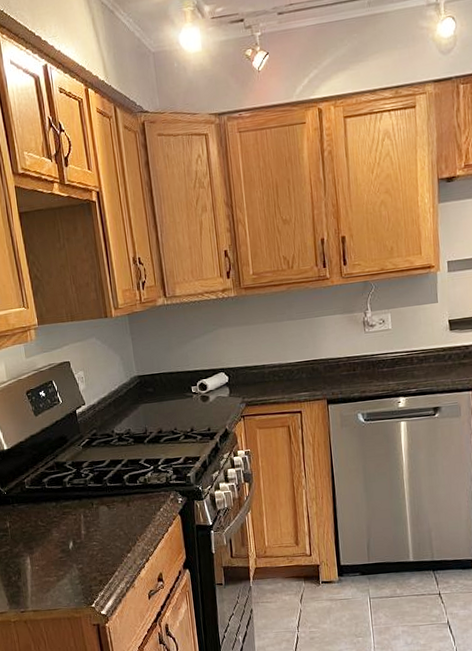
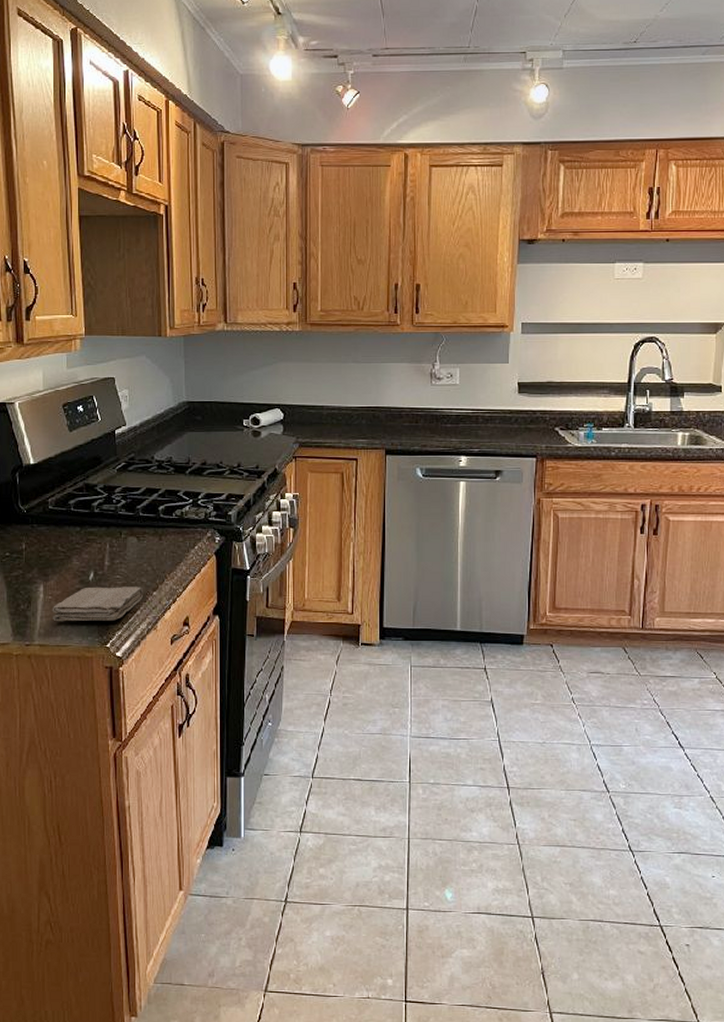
washcloth: none [40,550,120,589] -> present [52,587,144,622]

